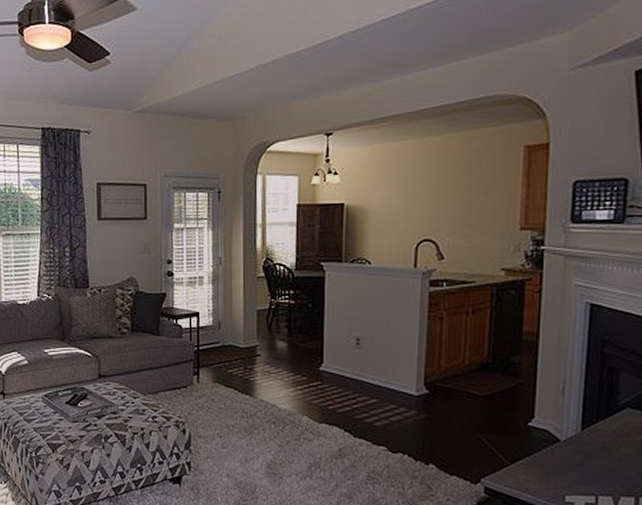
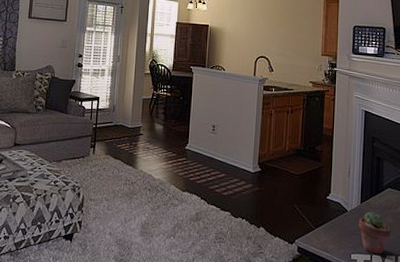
potted succulent: none [577,440,630,496] -> present [358,211,392,255]

